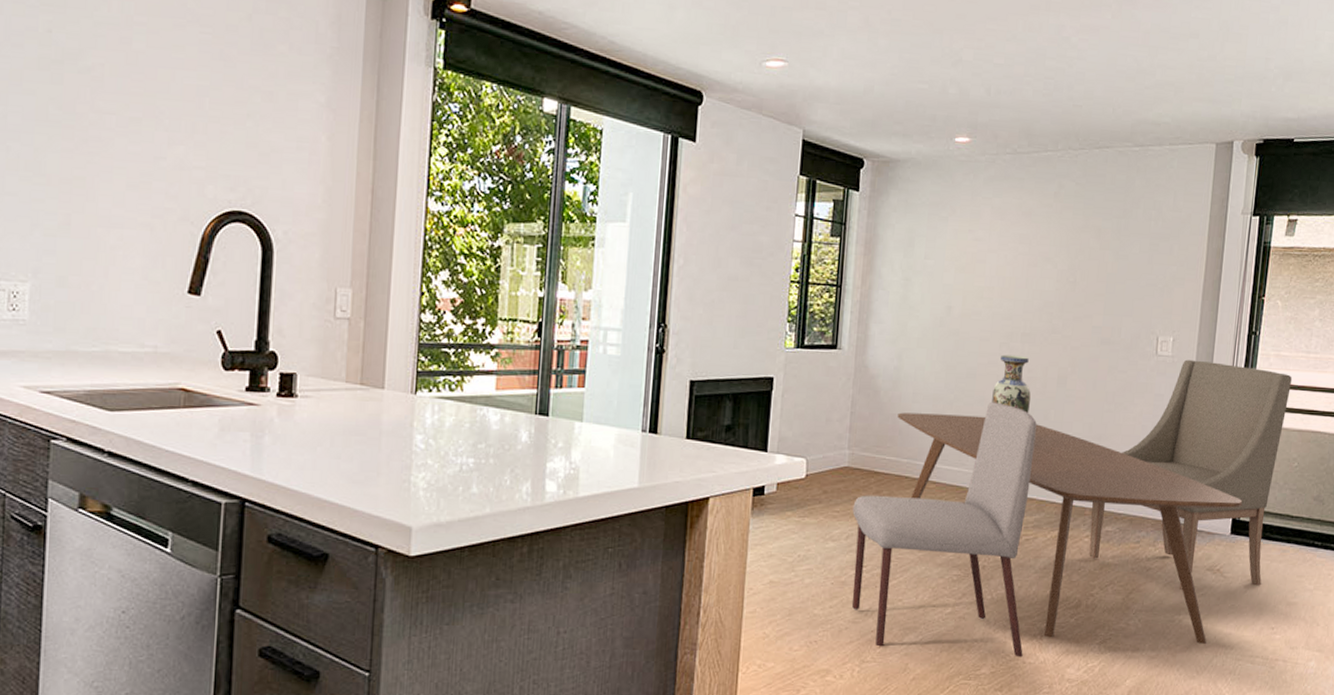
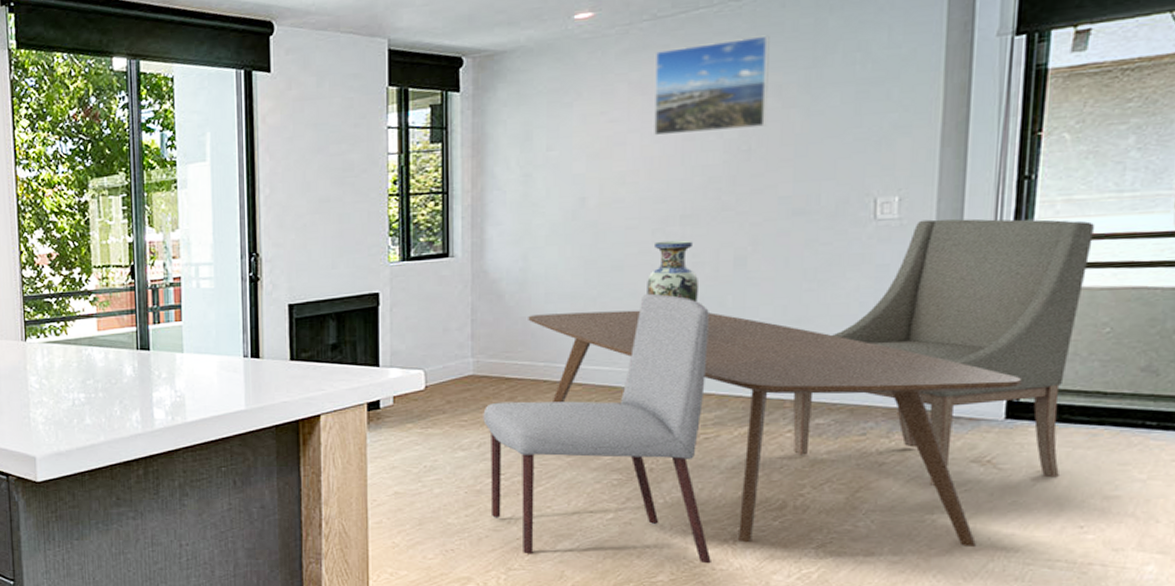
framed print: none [1007,182,1095,264] -> present [653,35,770,136]

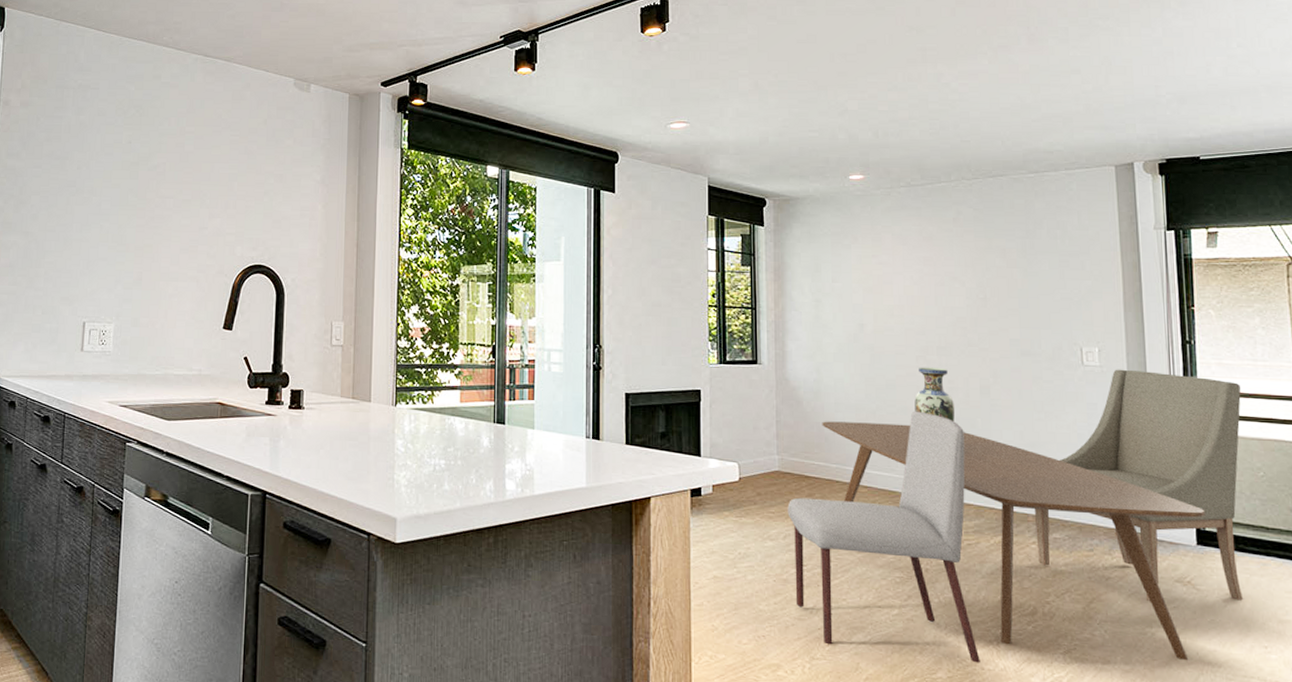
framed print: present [653,35,770,136] -> none [911,209,998,282]

